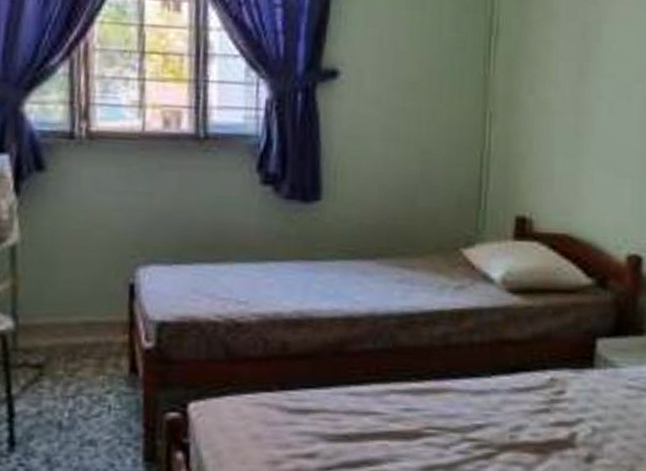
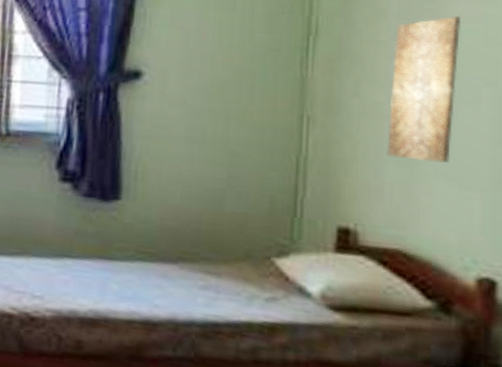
wall art: none [556,17,618,153] -> present [387,15,462,163]

